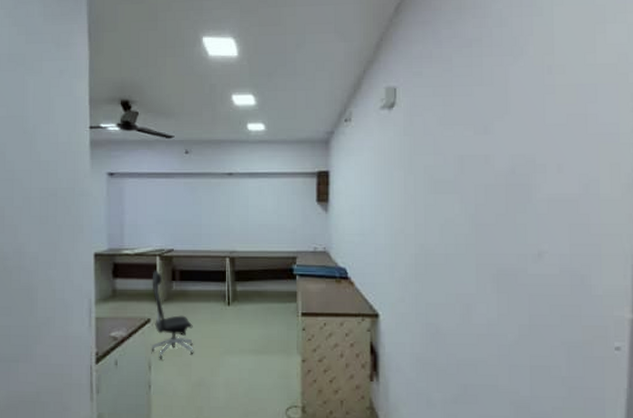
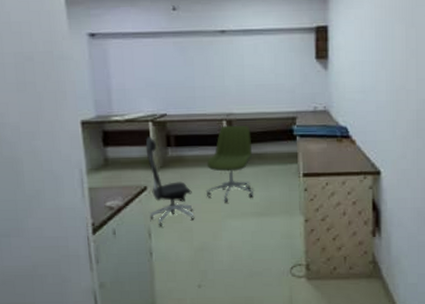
office chair: none [207,262,253,339] -> present [206,124,253,203]

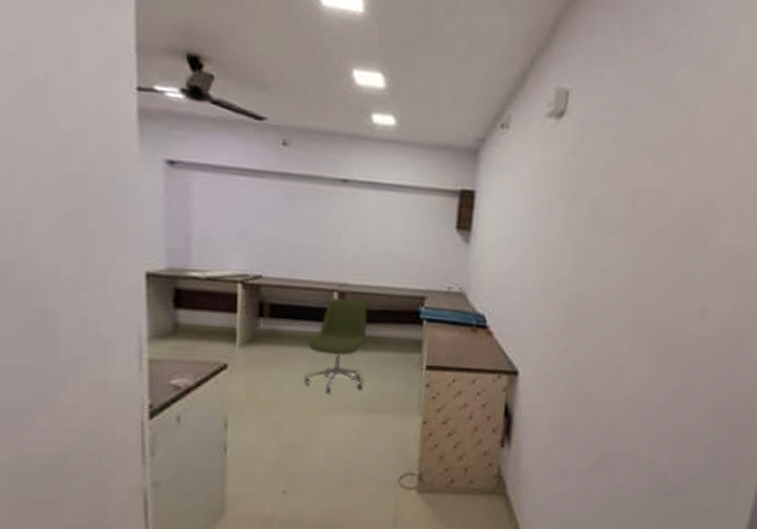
office chair: present [145,136,195,226] -> none [228,301,286,416]

